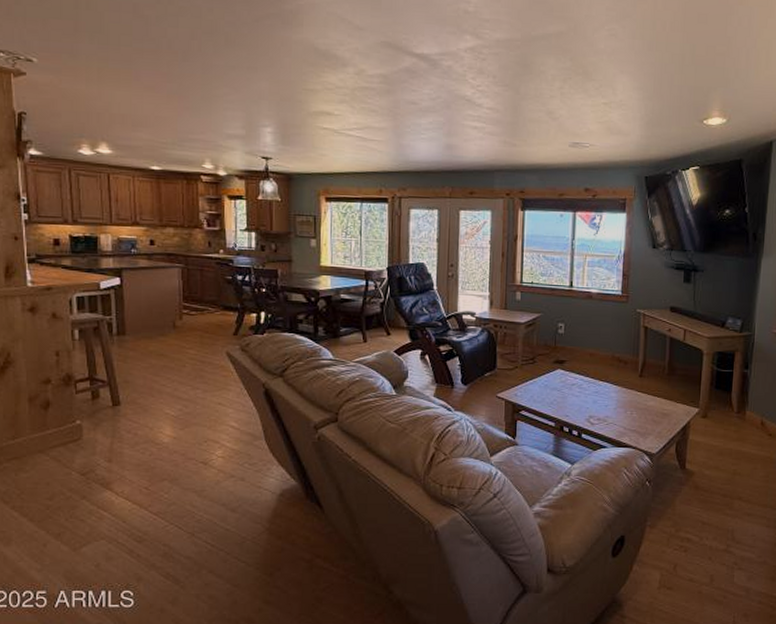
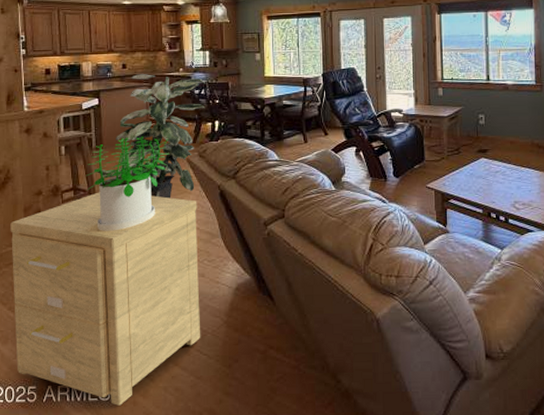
side table: none [12,384,239,613] -> present [10,192,201,406]
potted plant: none [104,324,206,428] -> present [85,136,169,231]
indoor plant: none [114,253,250,395] -> present [93,74,205,199]

